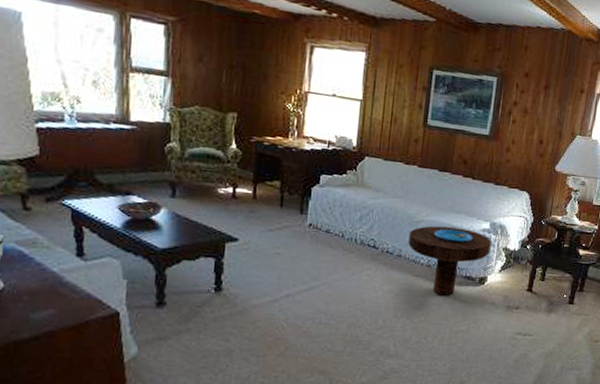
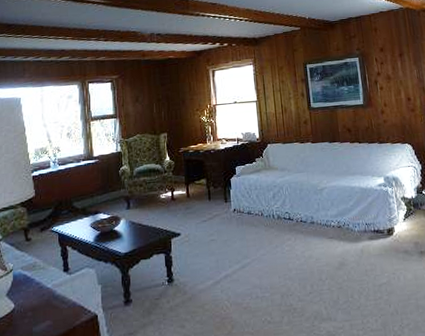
side table: present [408,225,491,296] -> none [316,187,391,253]

